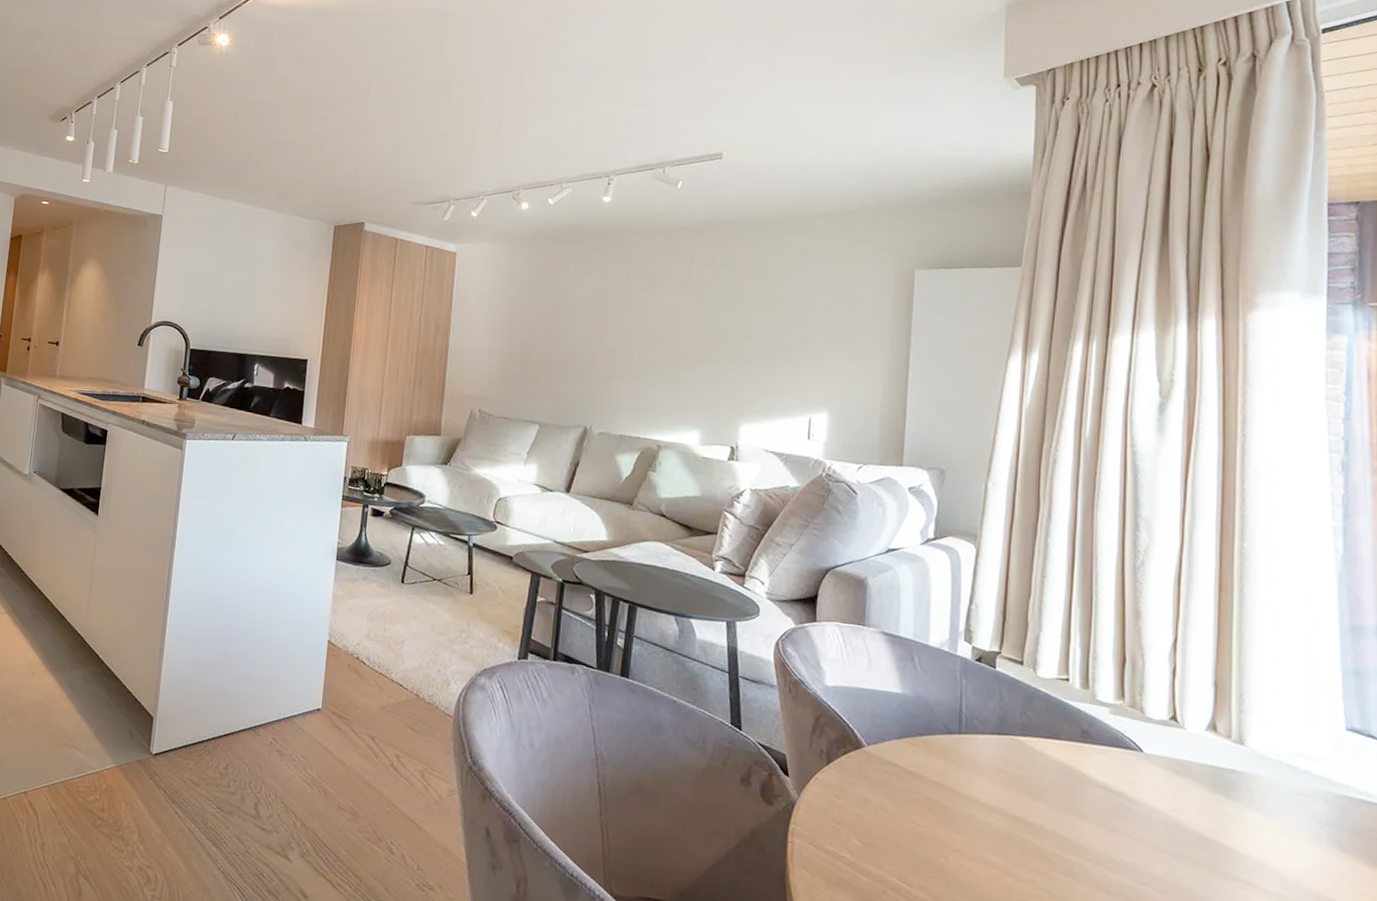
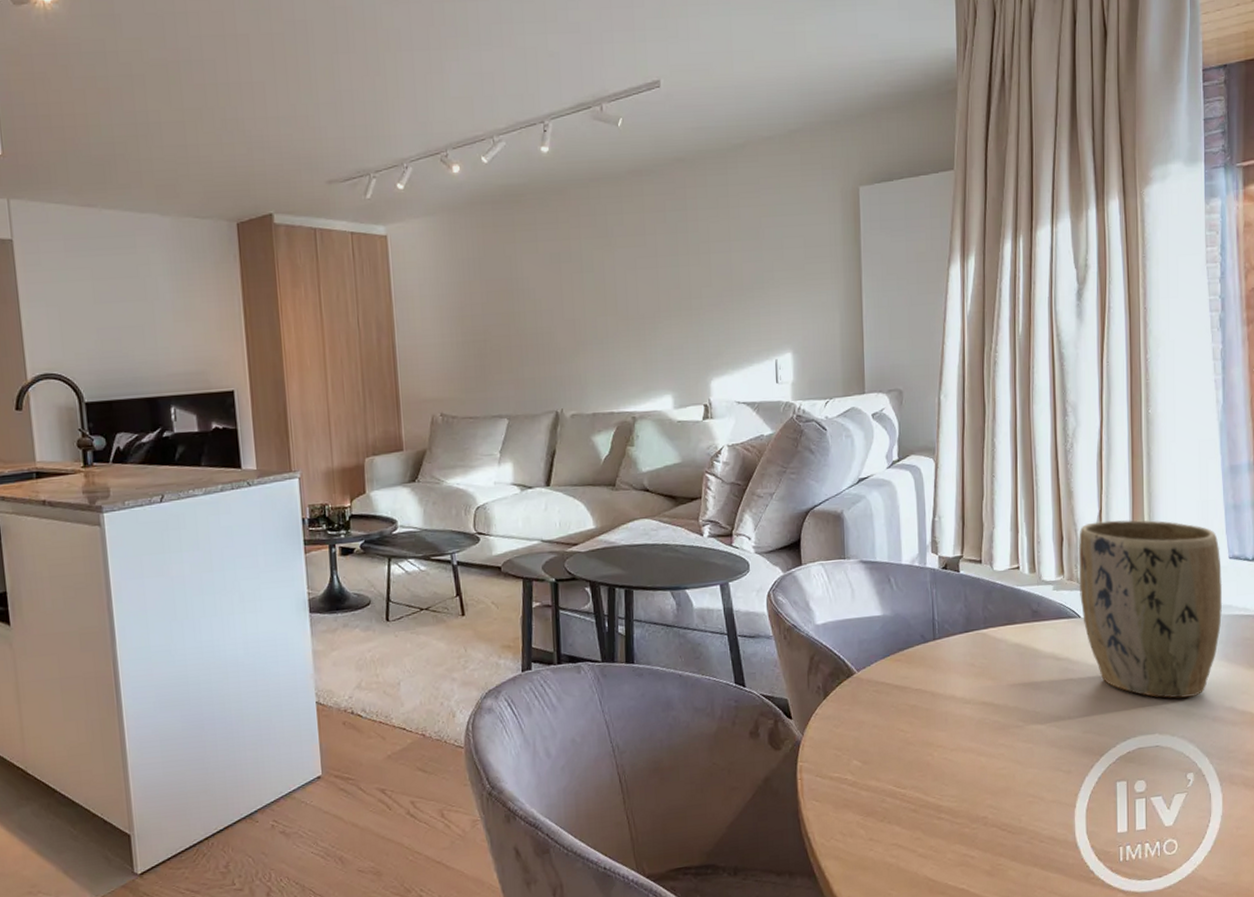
plant pot: none [1142,650,1336,881] -> present [1078,520,1223,698]

